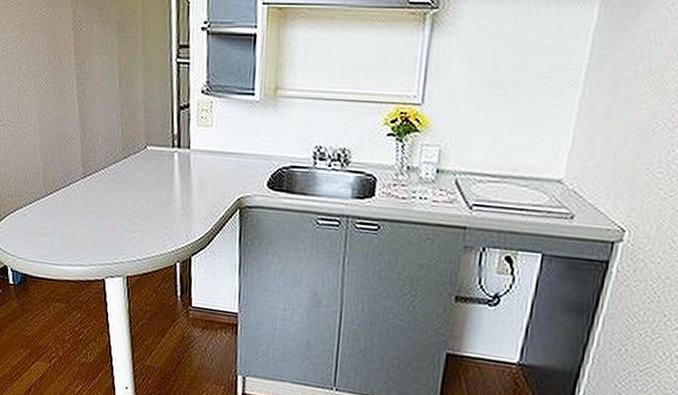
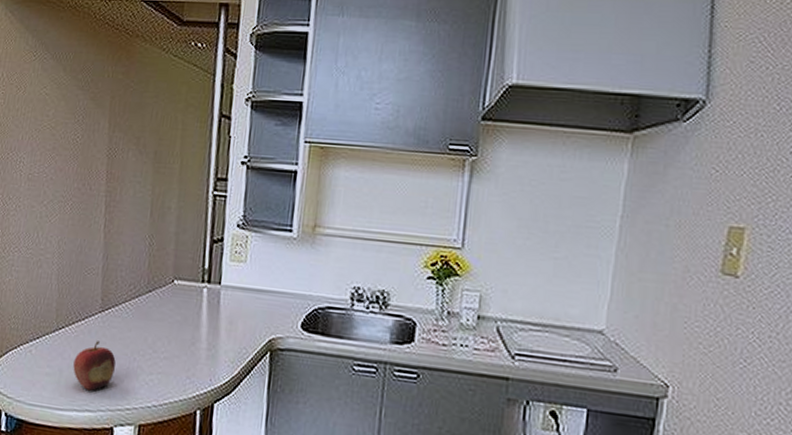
fruit: none [64,204,101,248] -> present [73,341,116,391]

